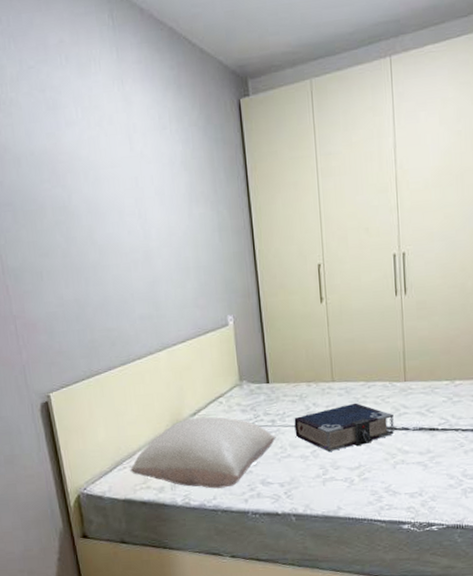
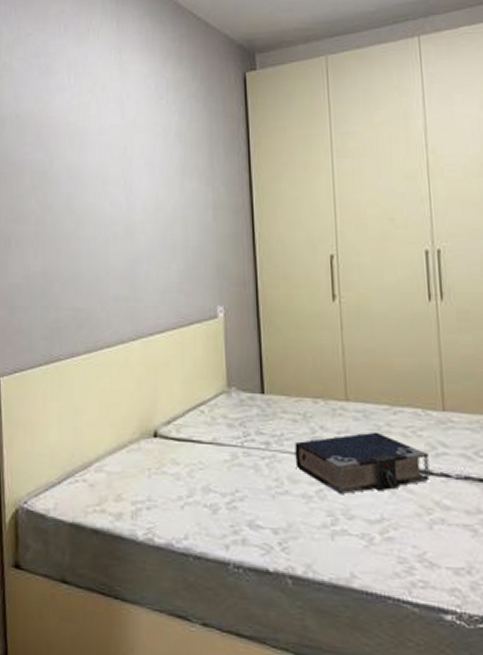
pillow: present [130,416,276,489] -> none [83,427,270,525]

